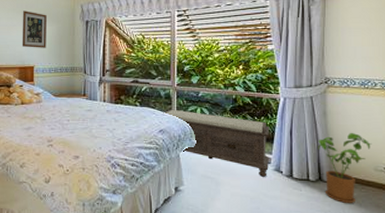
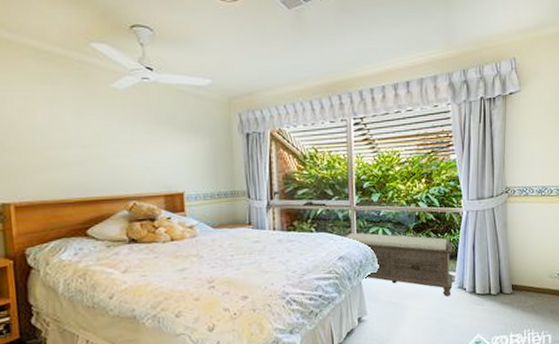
wall art: present [22,11,47,48] -> none [164,122,198,170]
house plant: present [318,132,372,203] -> none [499,241,548,313]

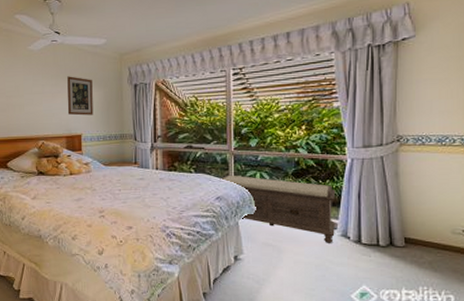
wall art: none [164,122,198,170] -> present [67,76,93,116]

